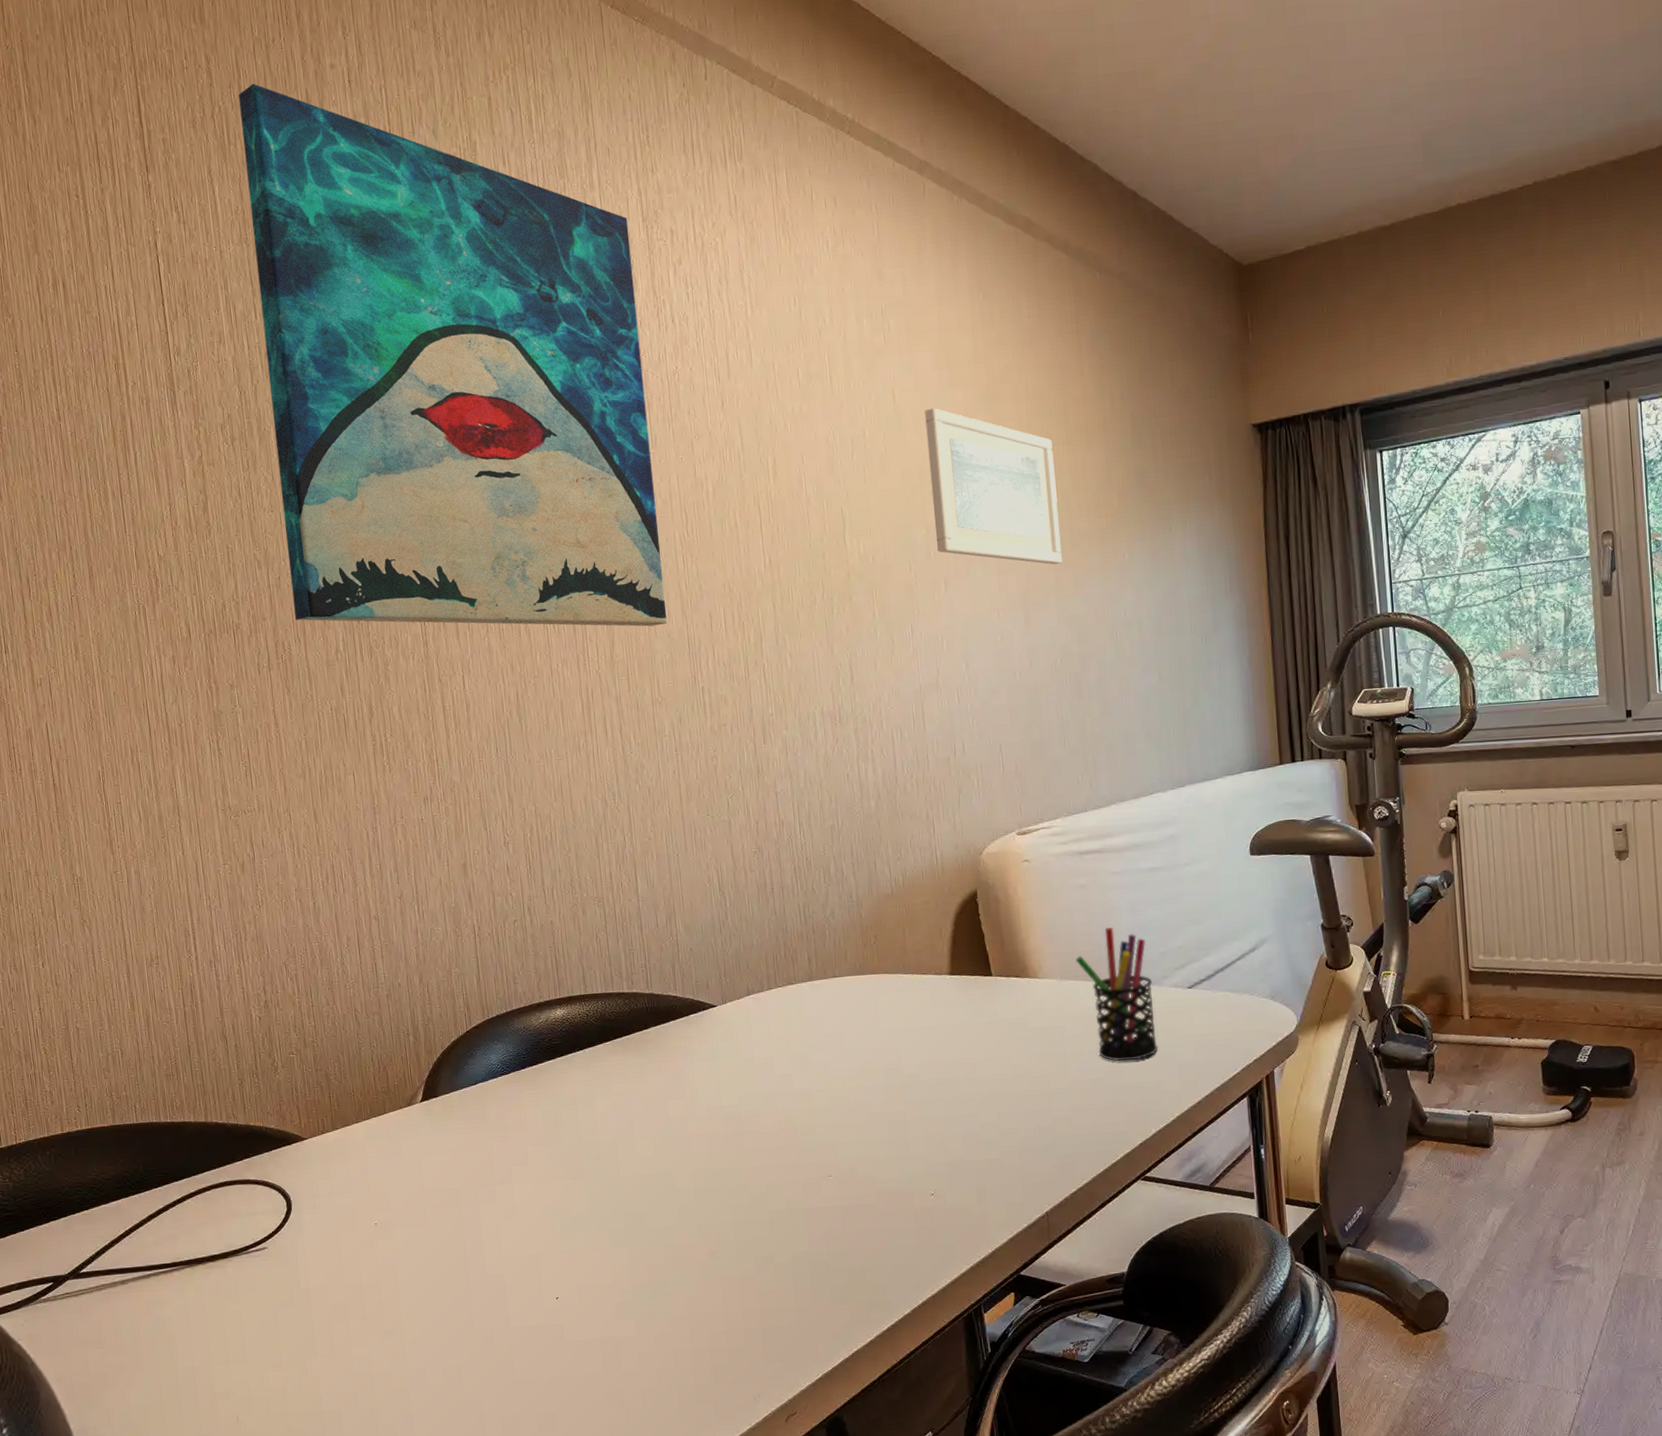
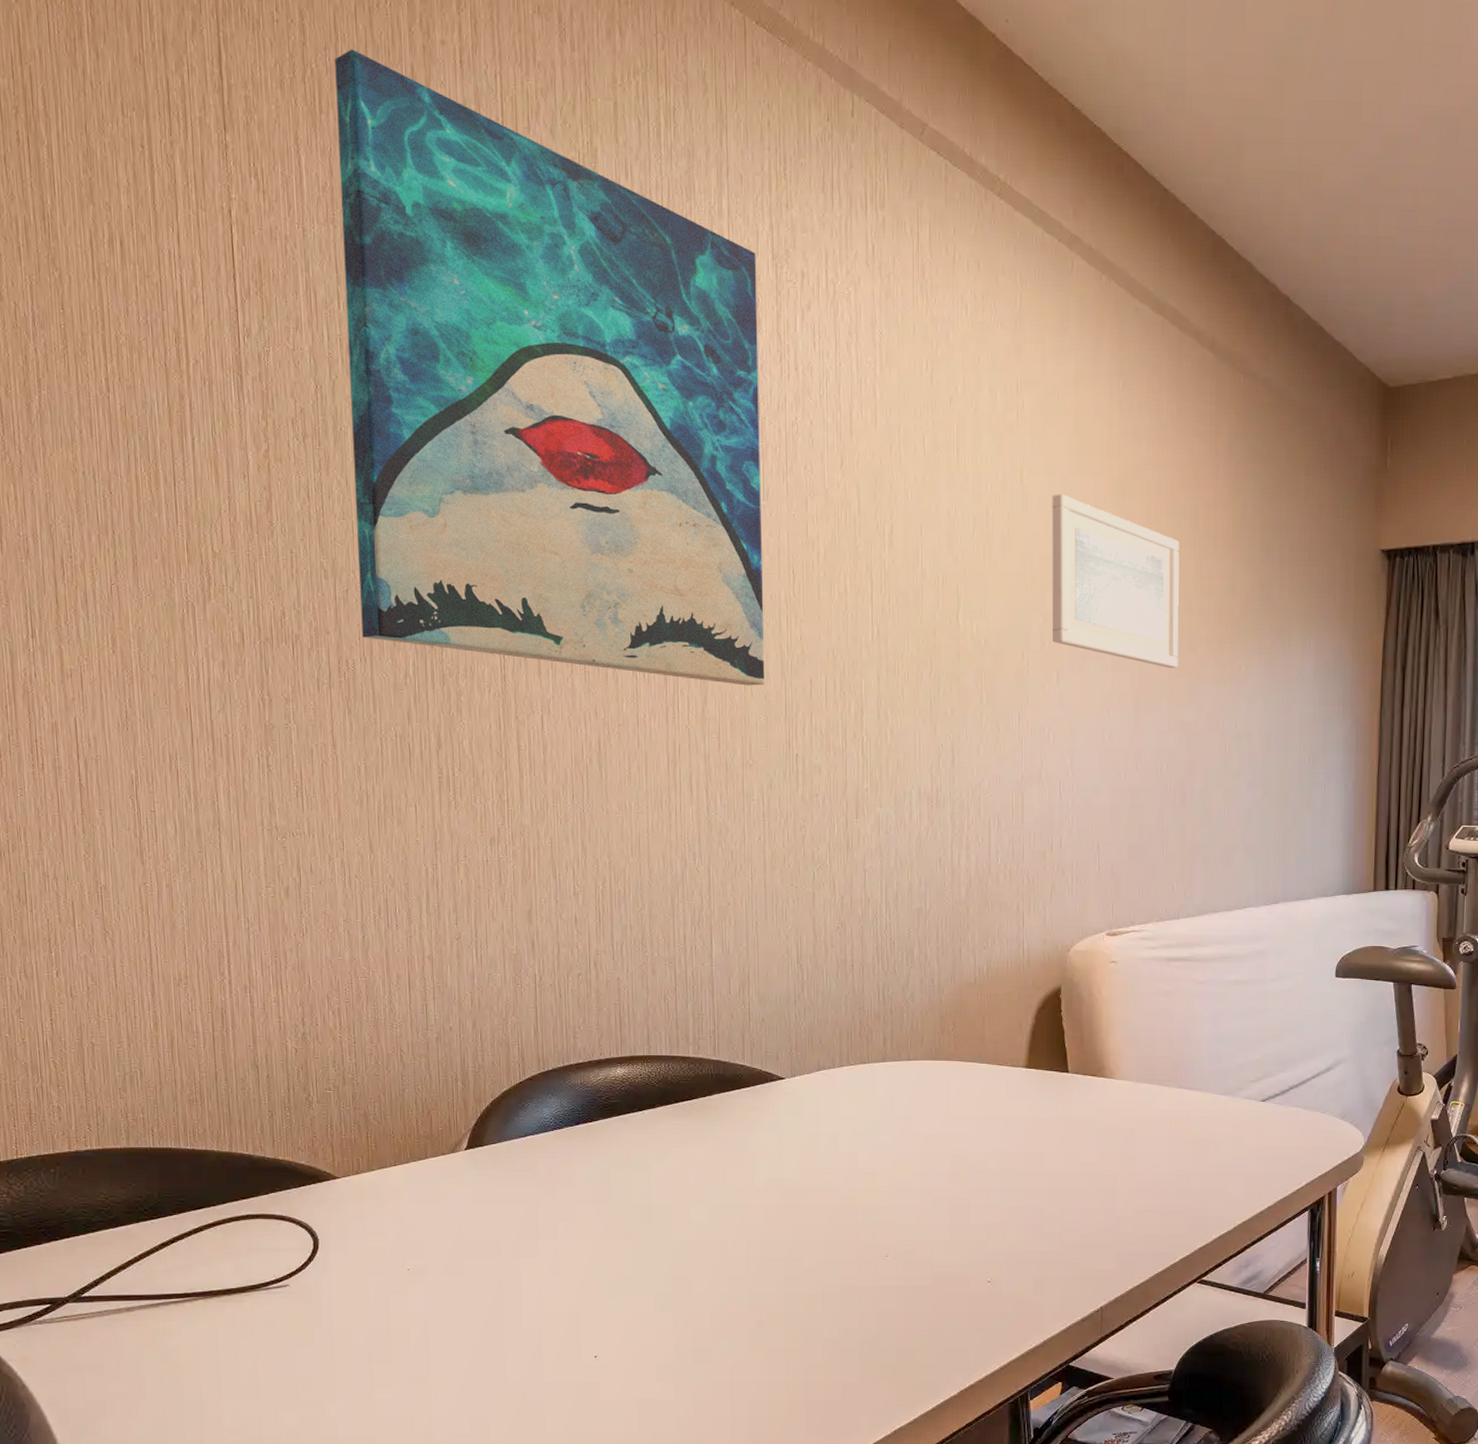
pen holder: present [1076,927,1158,1061] -> none [1153,1036,1227,1167]

